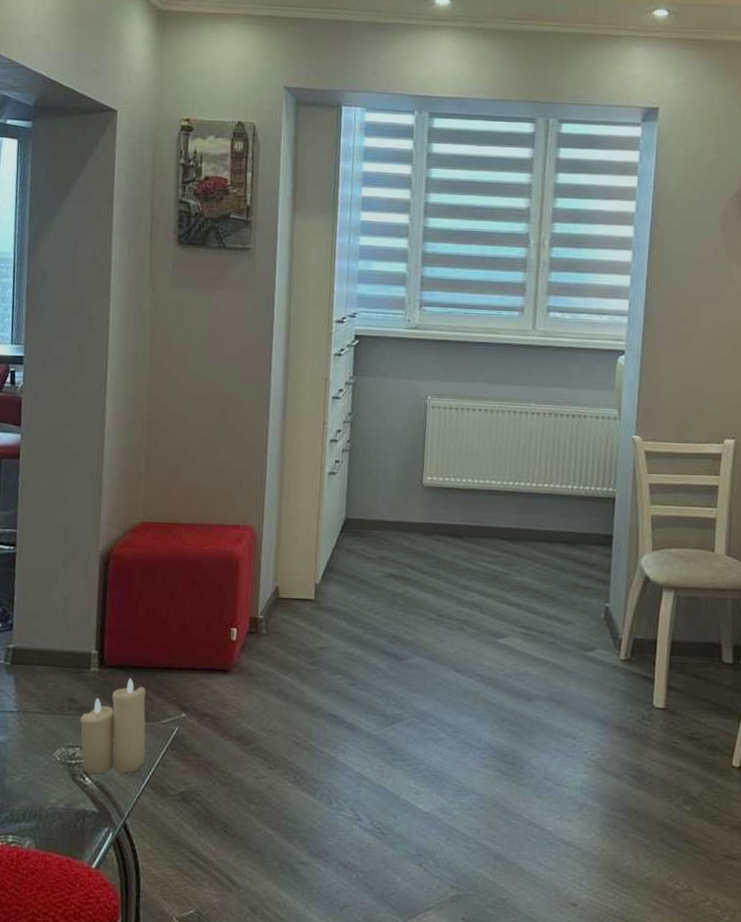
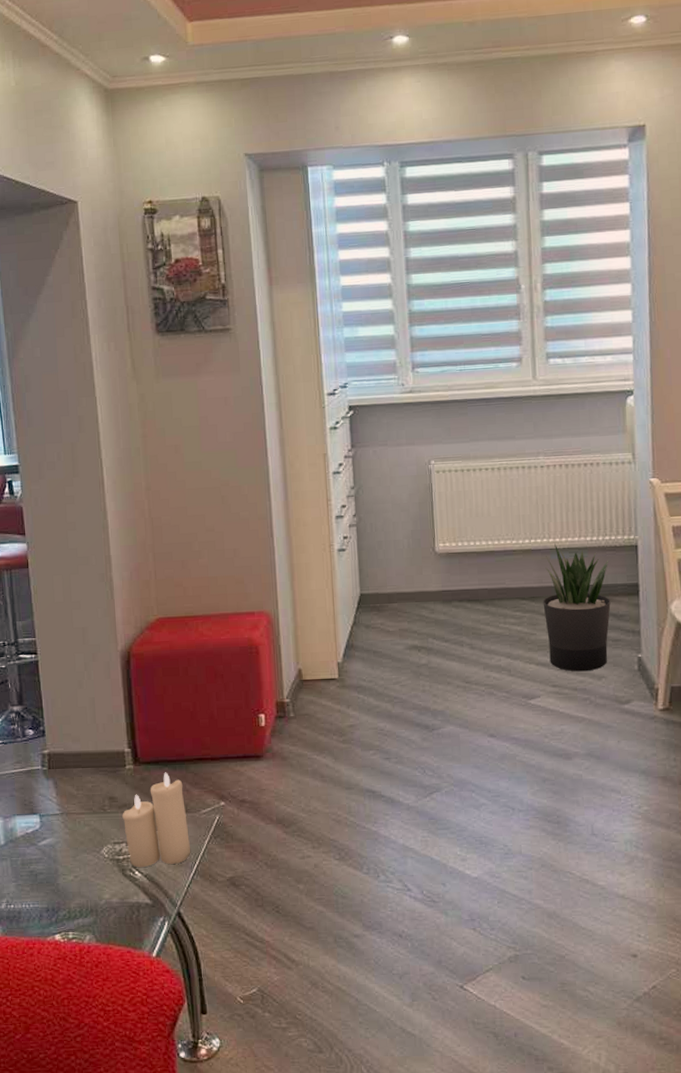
planter: none [520,487,587,616] -> present [543,543,611,672]

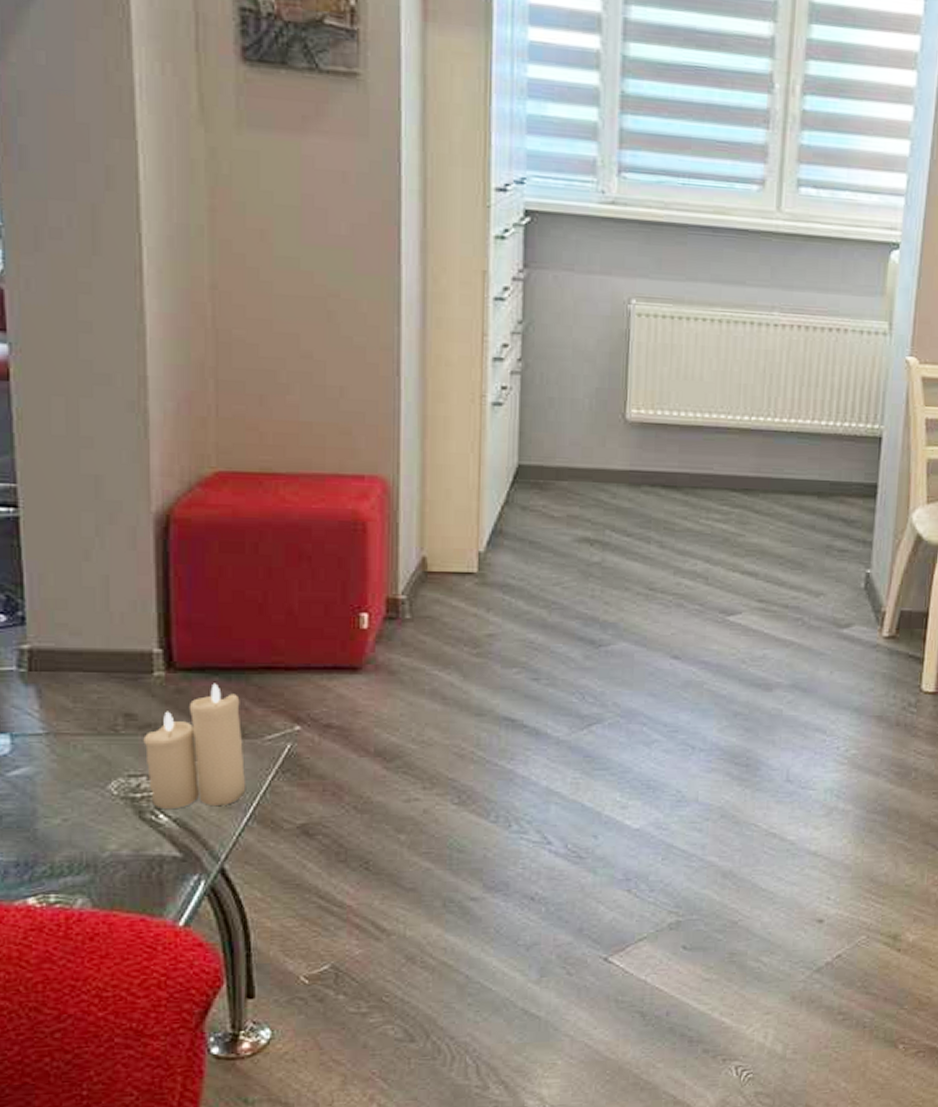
planter: present [543,543,611,672] -> none [757,424,846,586]

